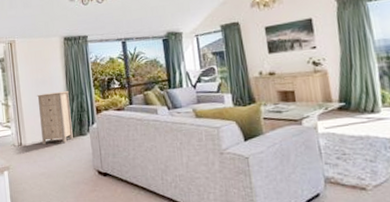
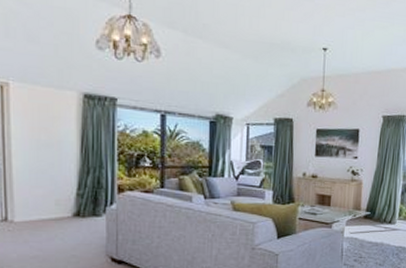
storage cabinet: present [37,91,73,144] -> none [37,159,83,222]

